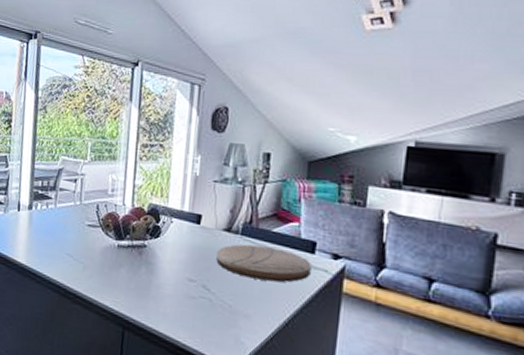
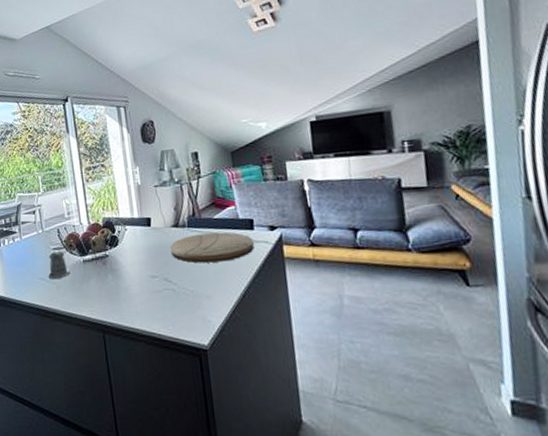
pepper shaker: none [76,227,106,259] -> present [48,248,70,279]

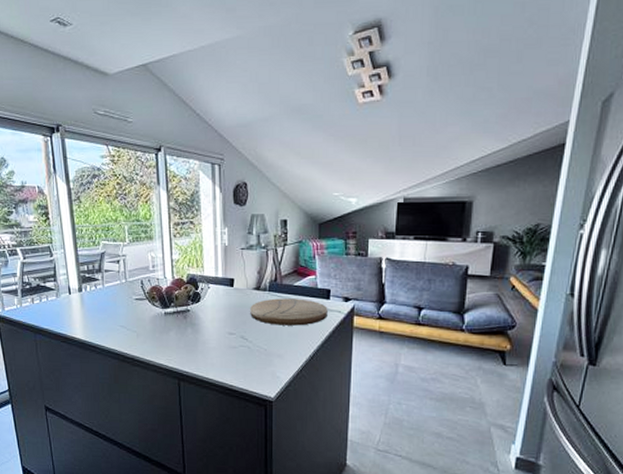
pepper shaker: present [48,248,70,279] -> none [129,300,152,327]

